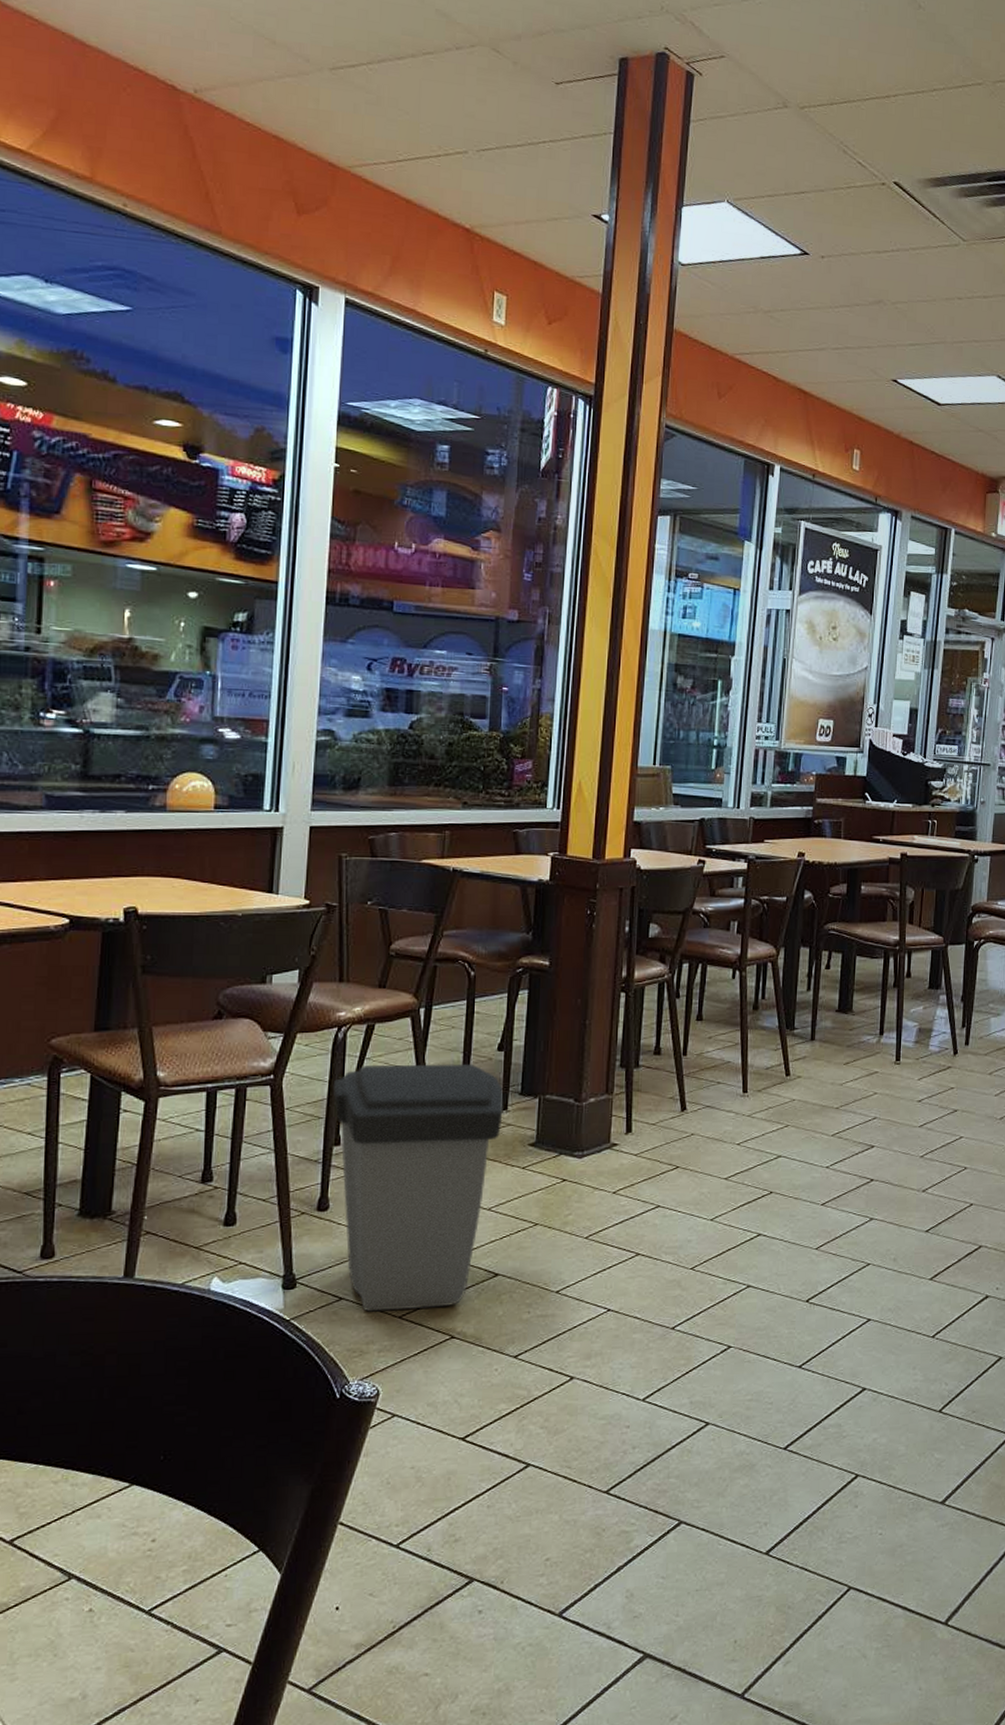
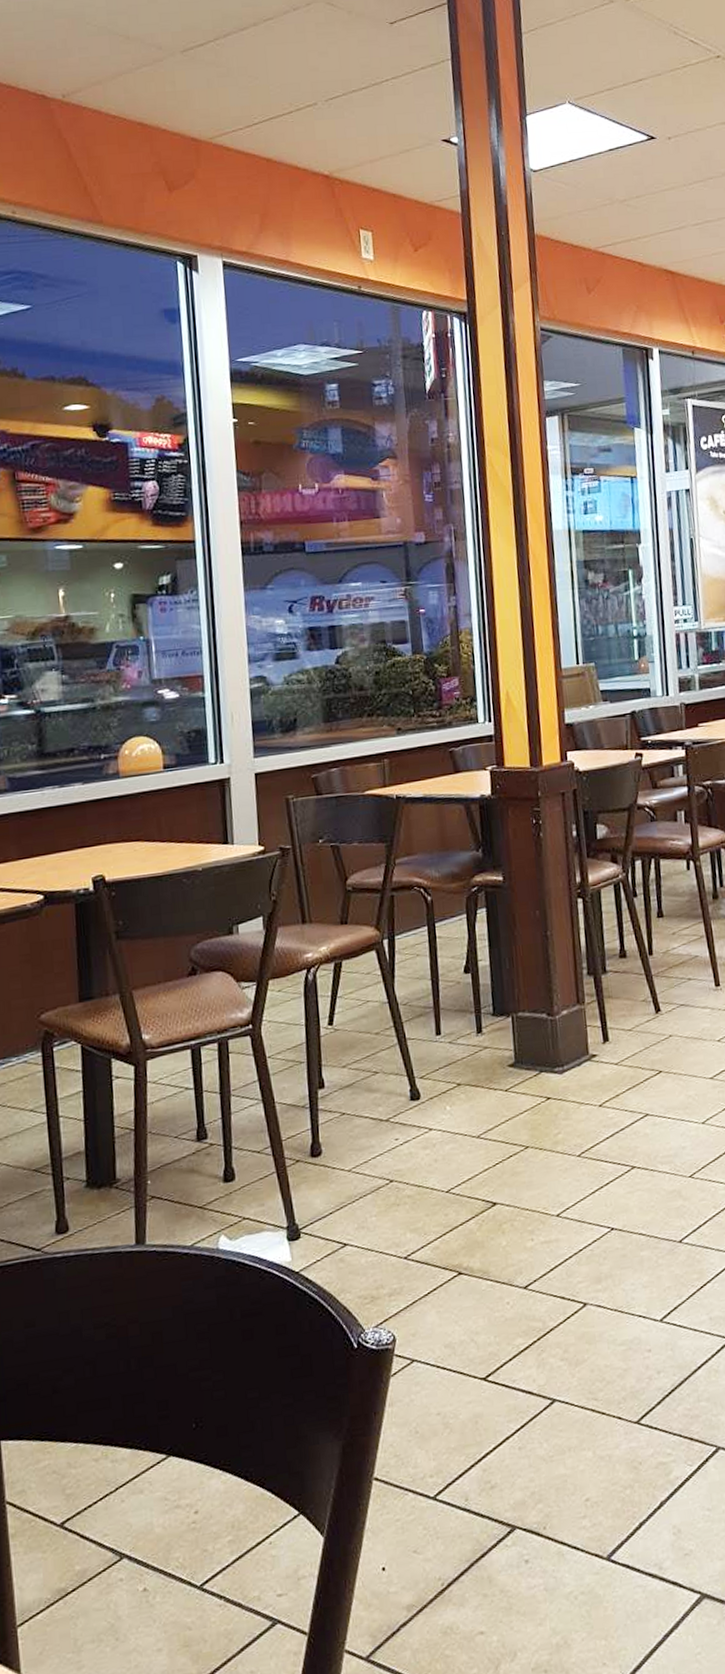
trash can: present [333,1063,504,1312] -> none [309,990,479,1256]

